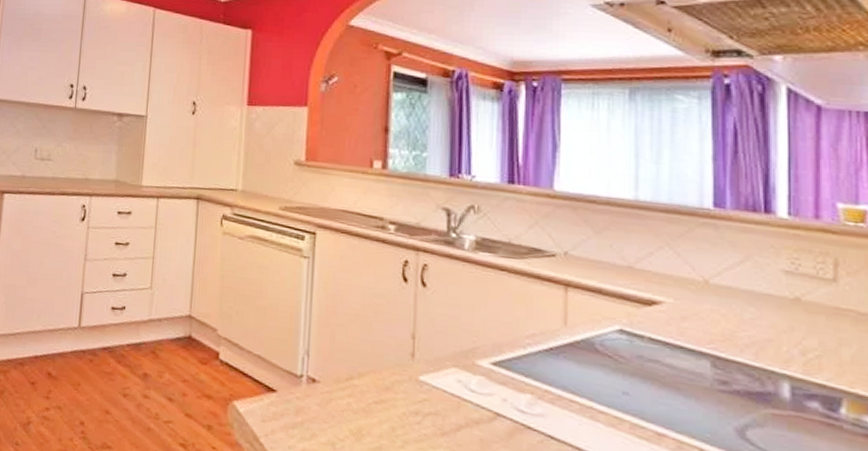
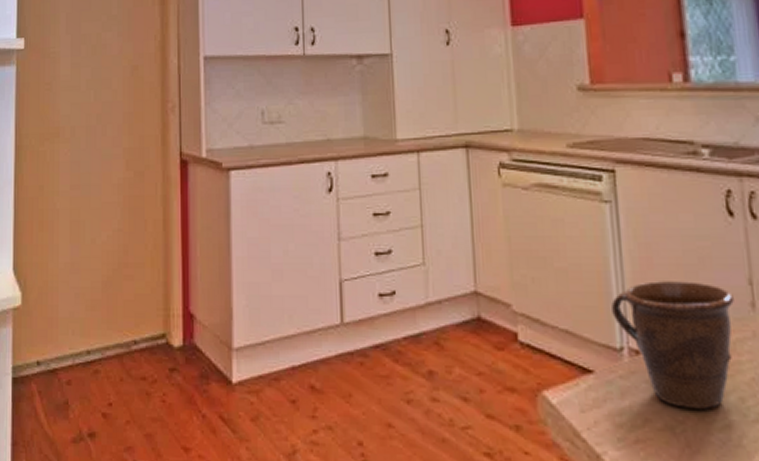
mug: none [298,325,398,433] -> present [611,281,734,409]

